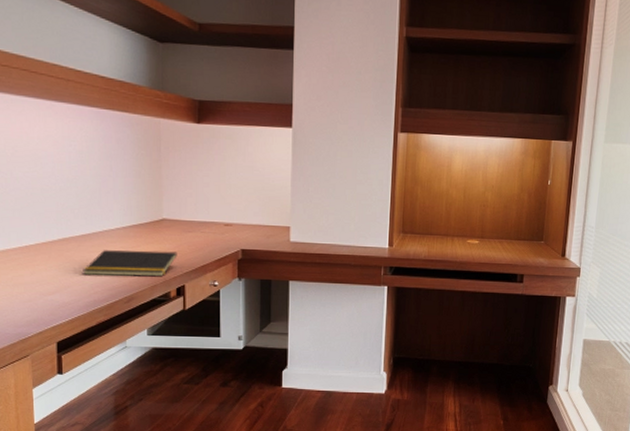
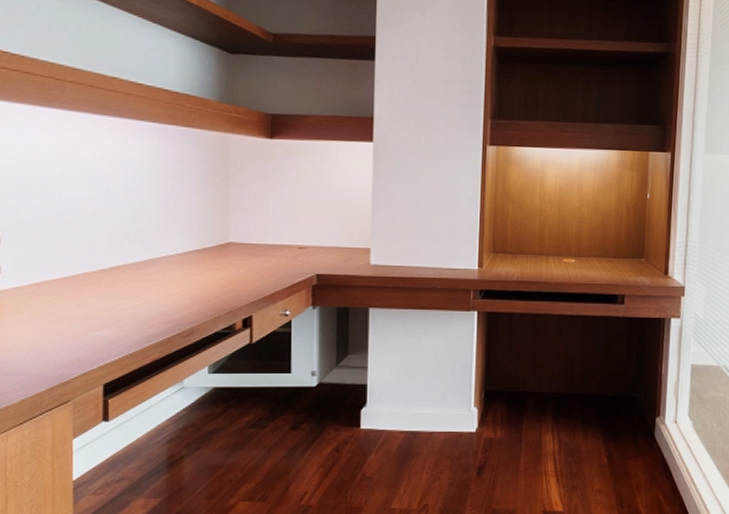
notepad: present [83,250,178,277] -> none [136,278,245,308]

